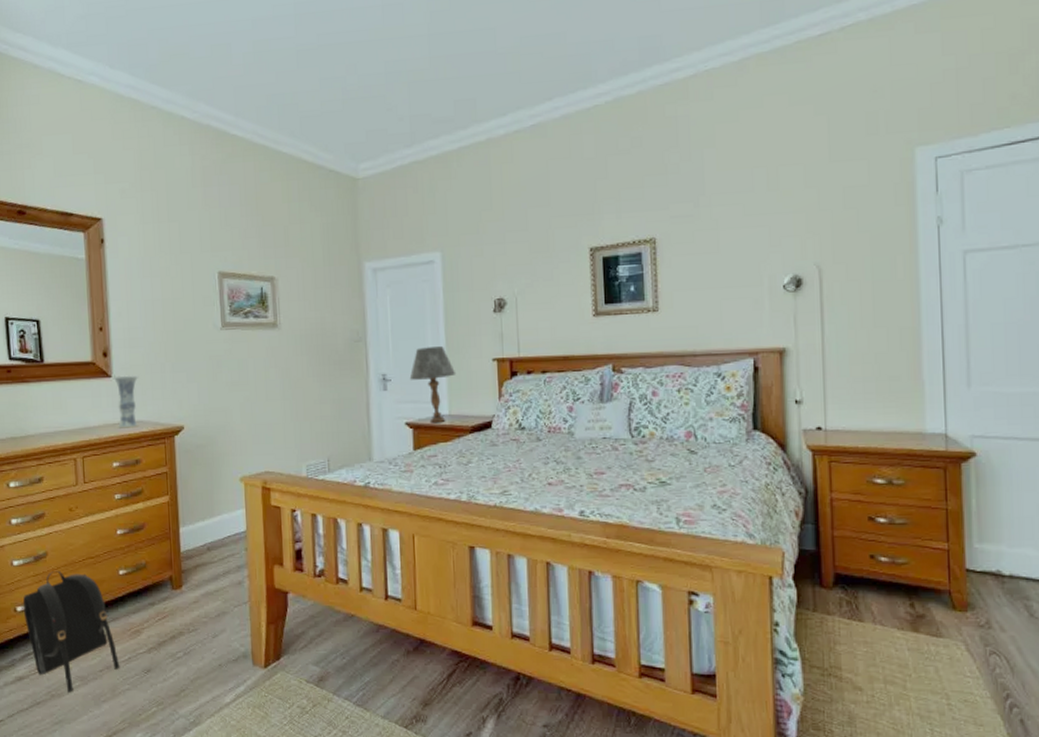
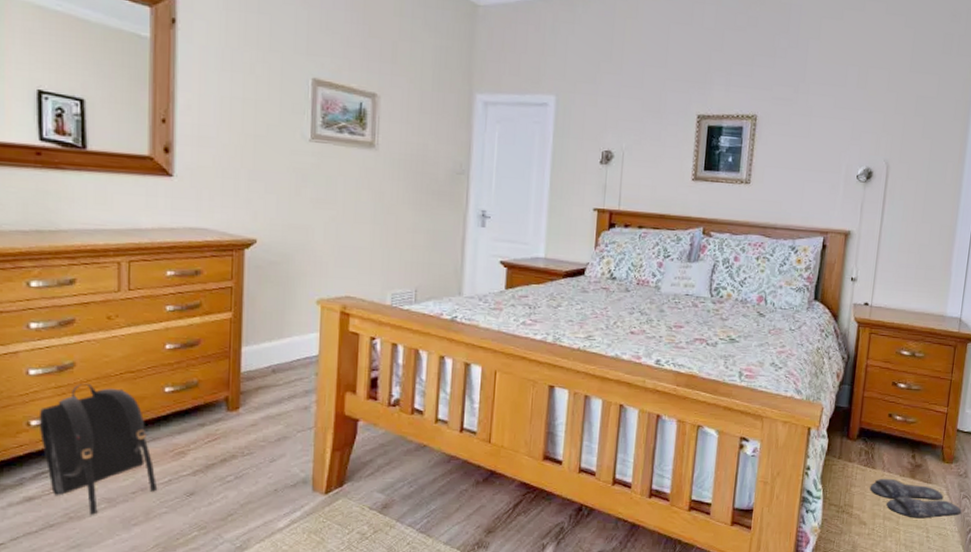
vase: present [113,375,139,428] -> none [174,176,207,235]
table lamp: present [409,346,457,424] -> none [509,188,557,265]
slippers: none [860,633,991,682] -> present [870,478,962,519]

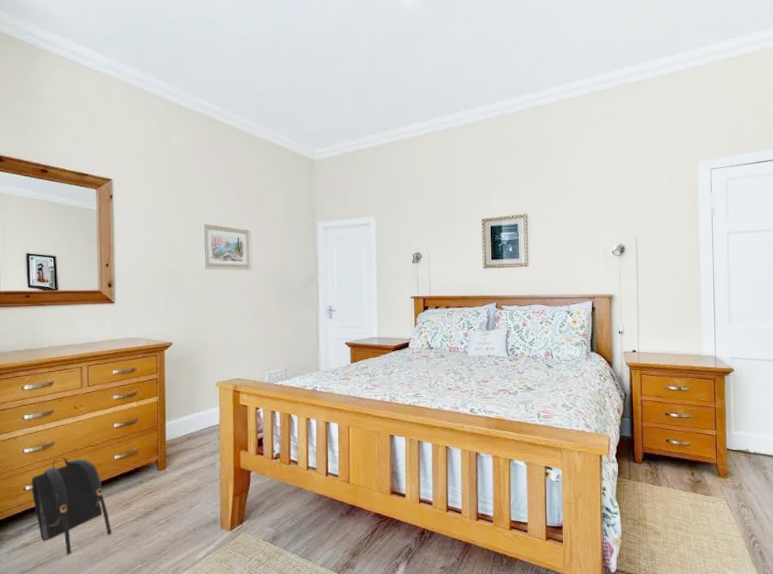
slippers: present [870,478,962,519] -> none [659,494,742,527]

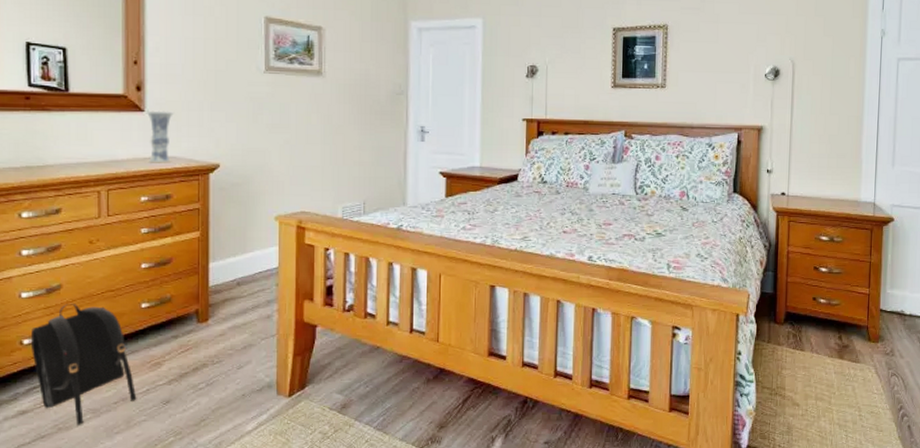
vase: none [116,302,137,344] -> present [146,110,175,163]

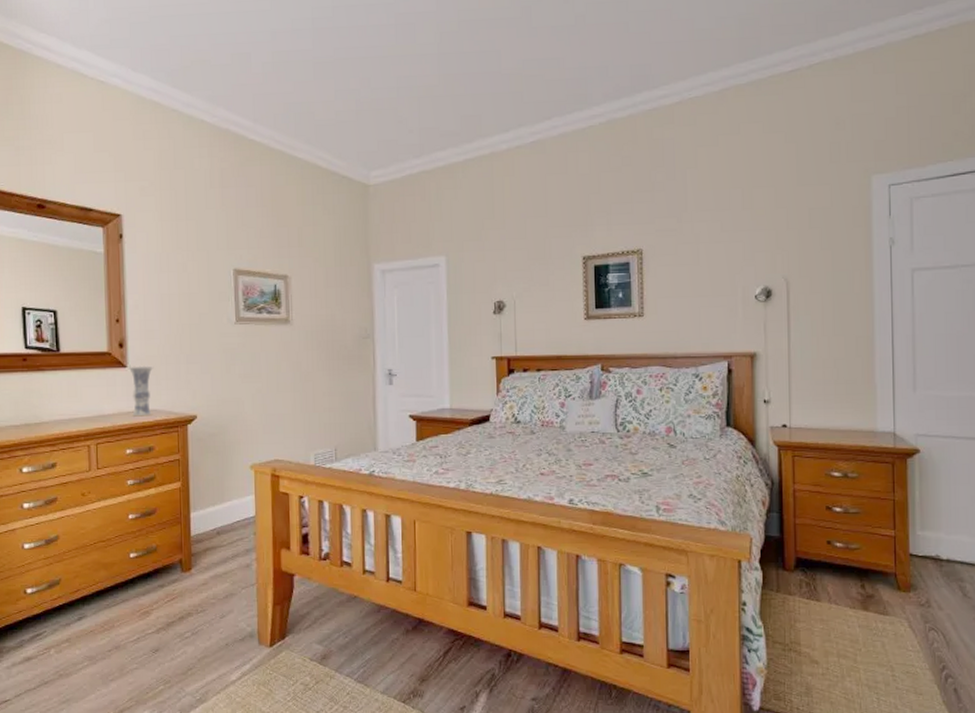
backpack: present [30,303,137,425] -> none [33,553,129,672]

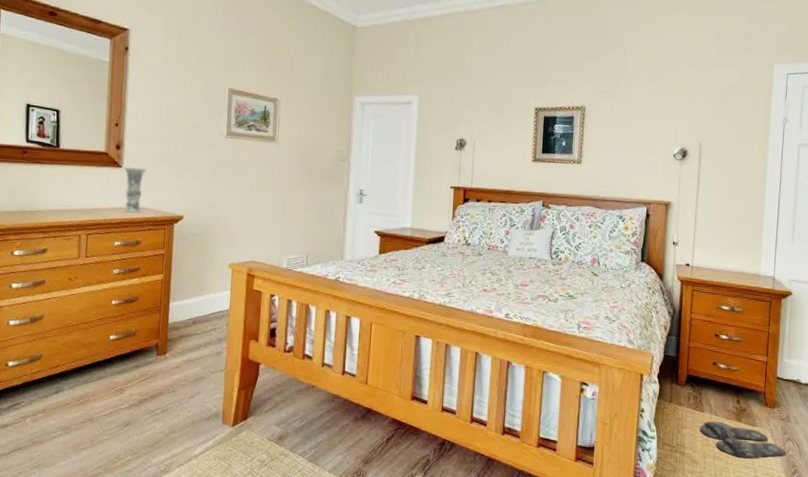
slippers: none [817,611,930,655] -> present [699,421,786,459]

